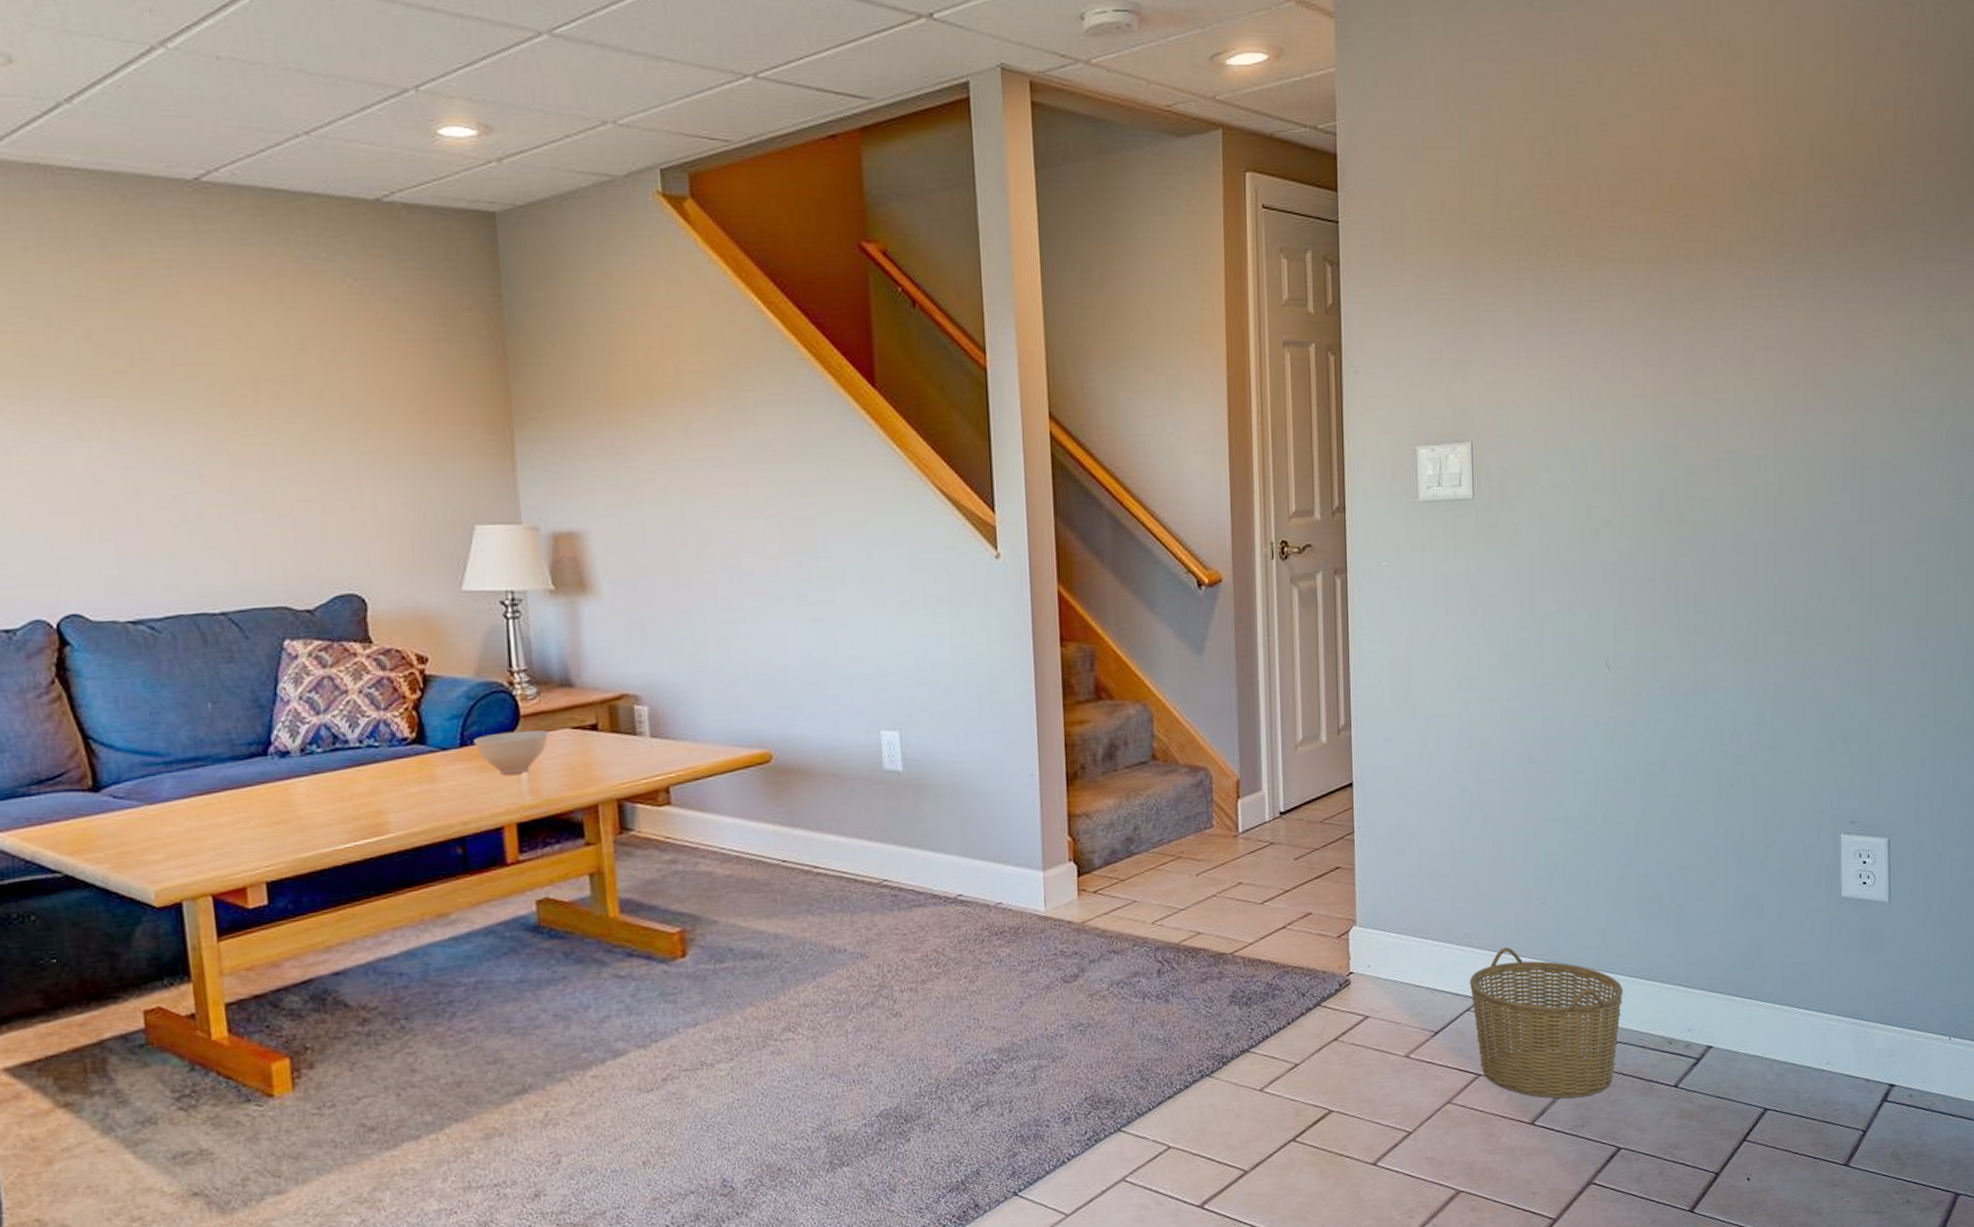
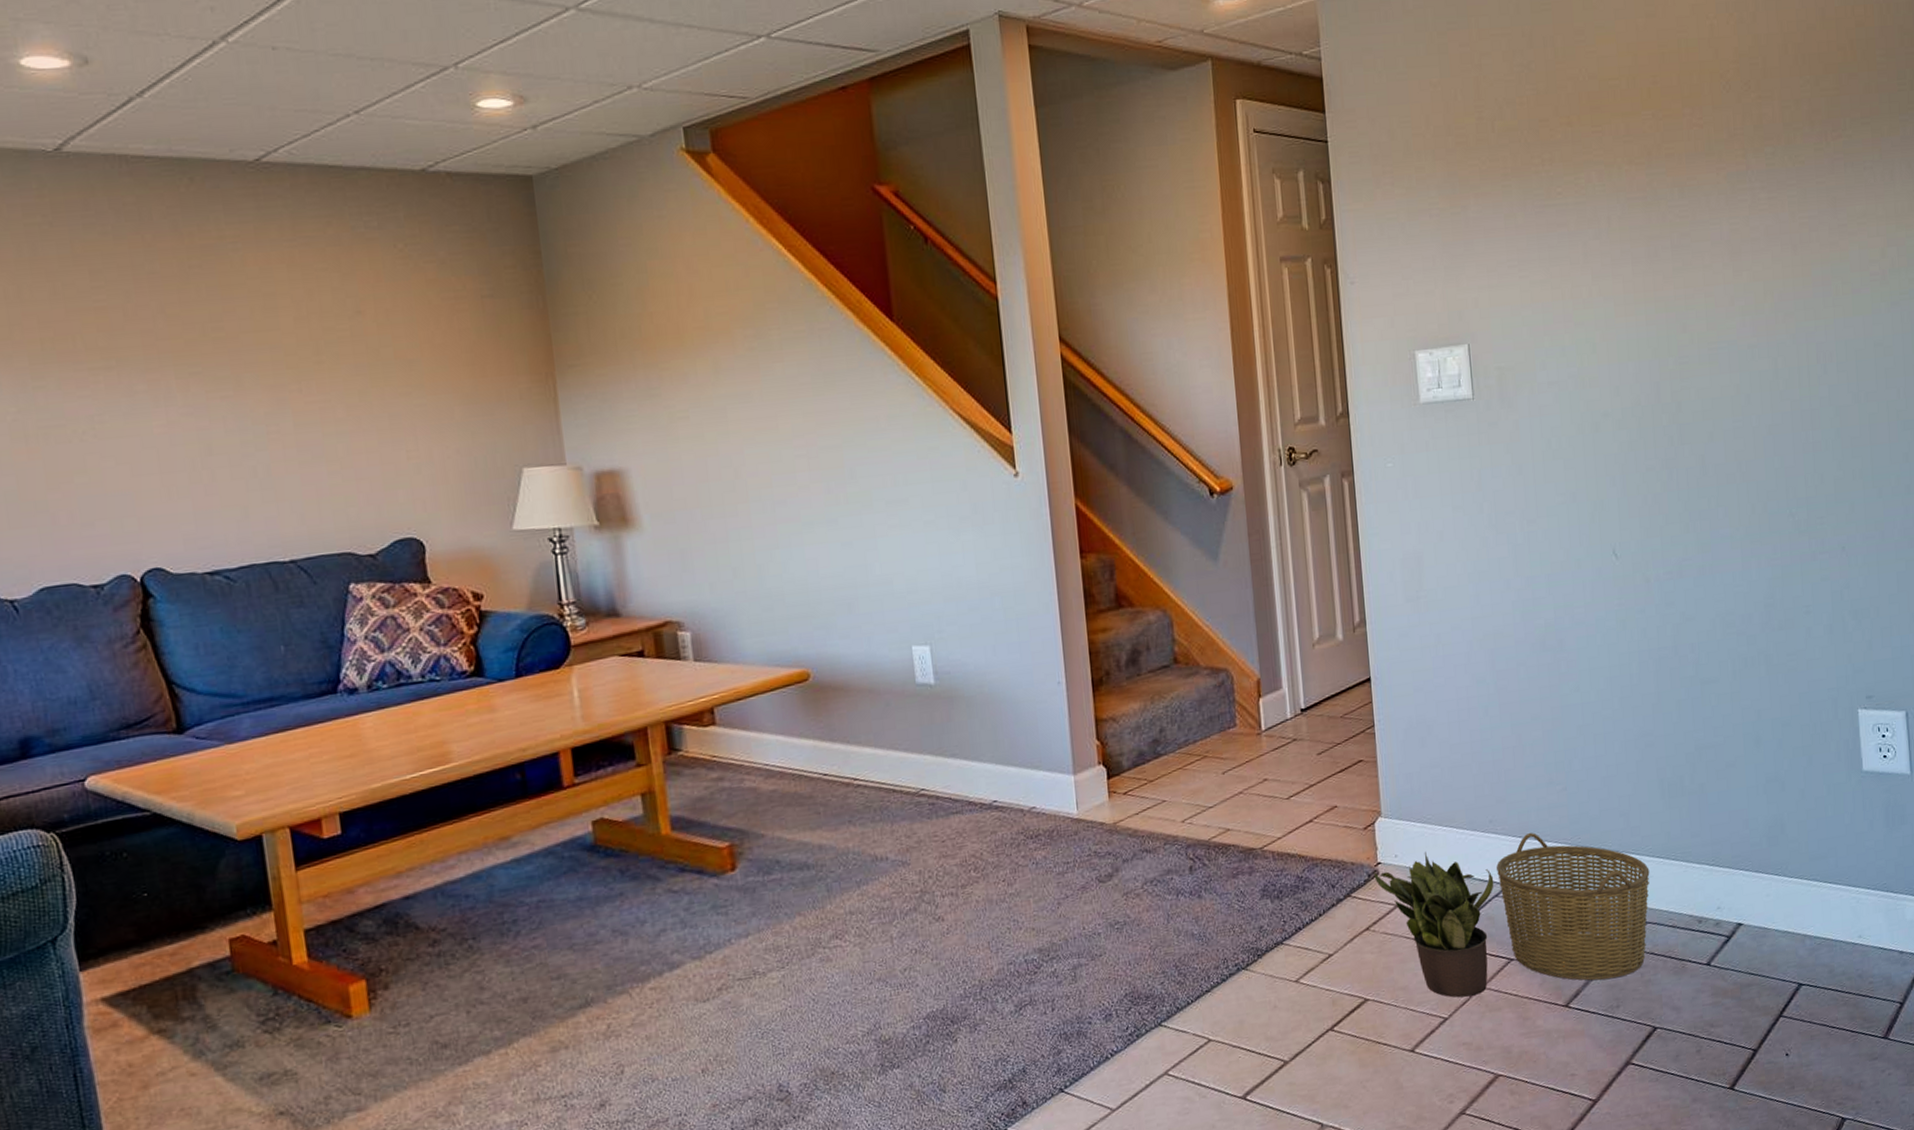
bowl: present [473,730,549,775] -> none [528,658,598,703]
potted plant: none [1345,962,1466,1112] -> present [1373,851,1494,998]

